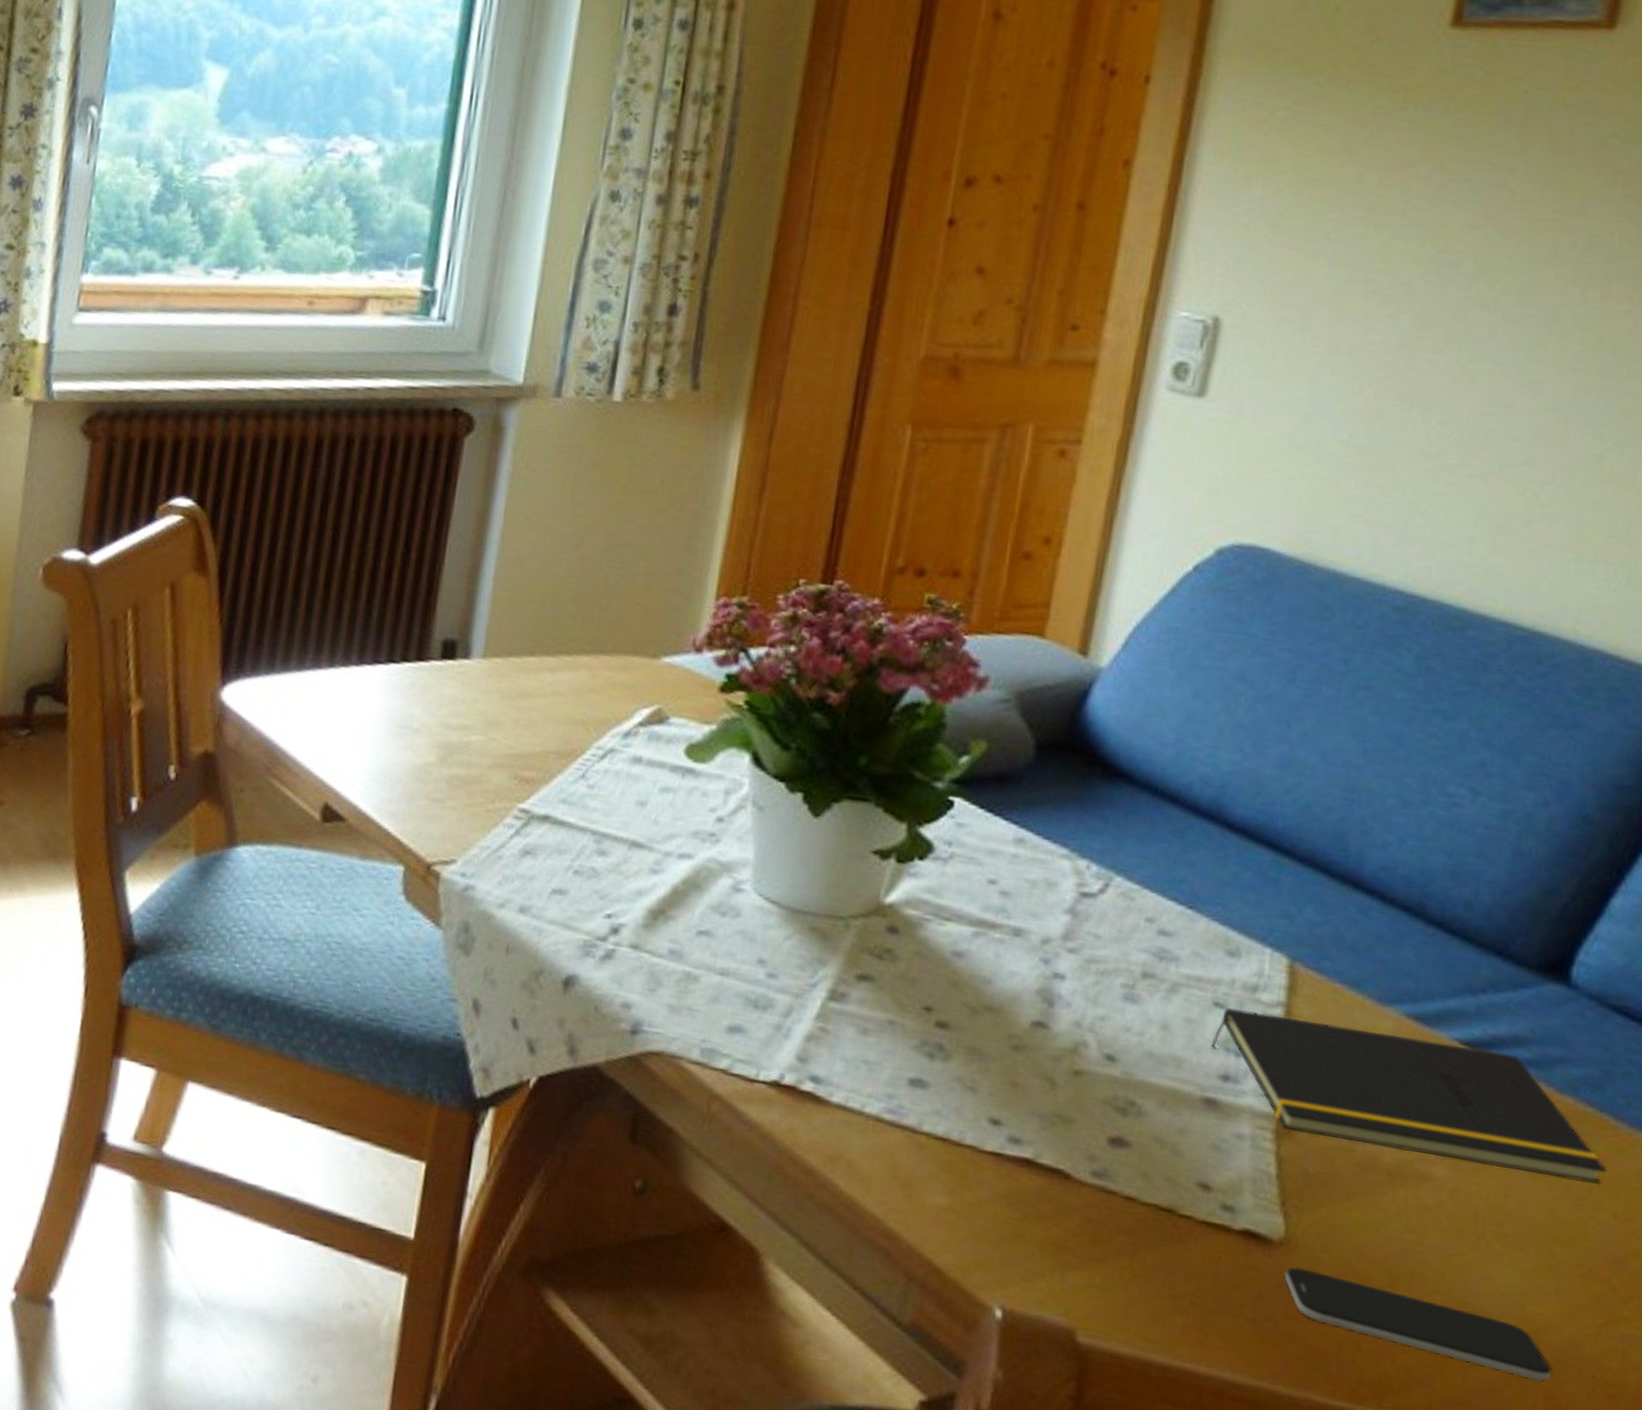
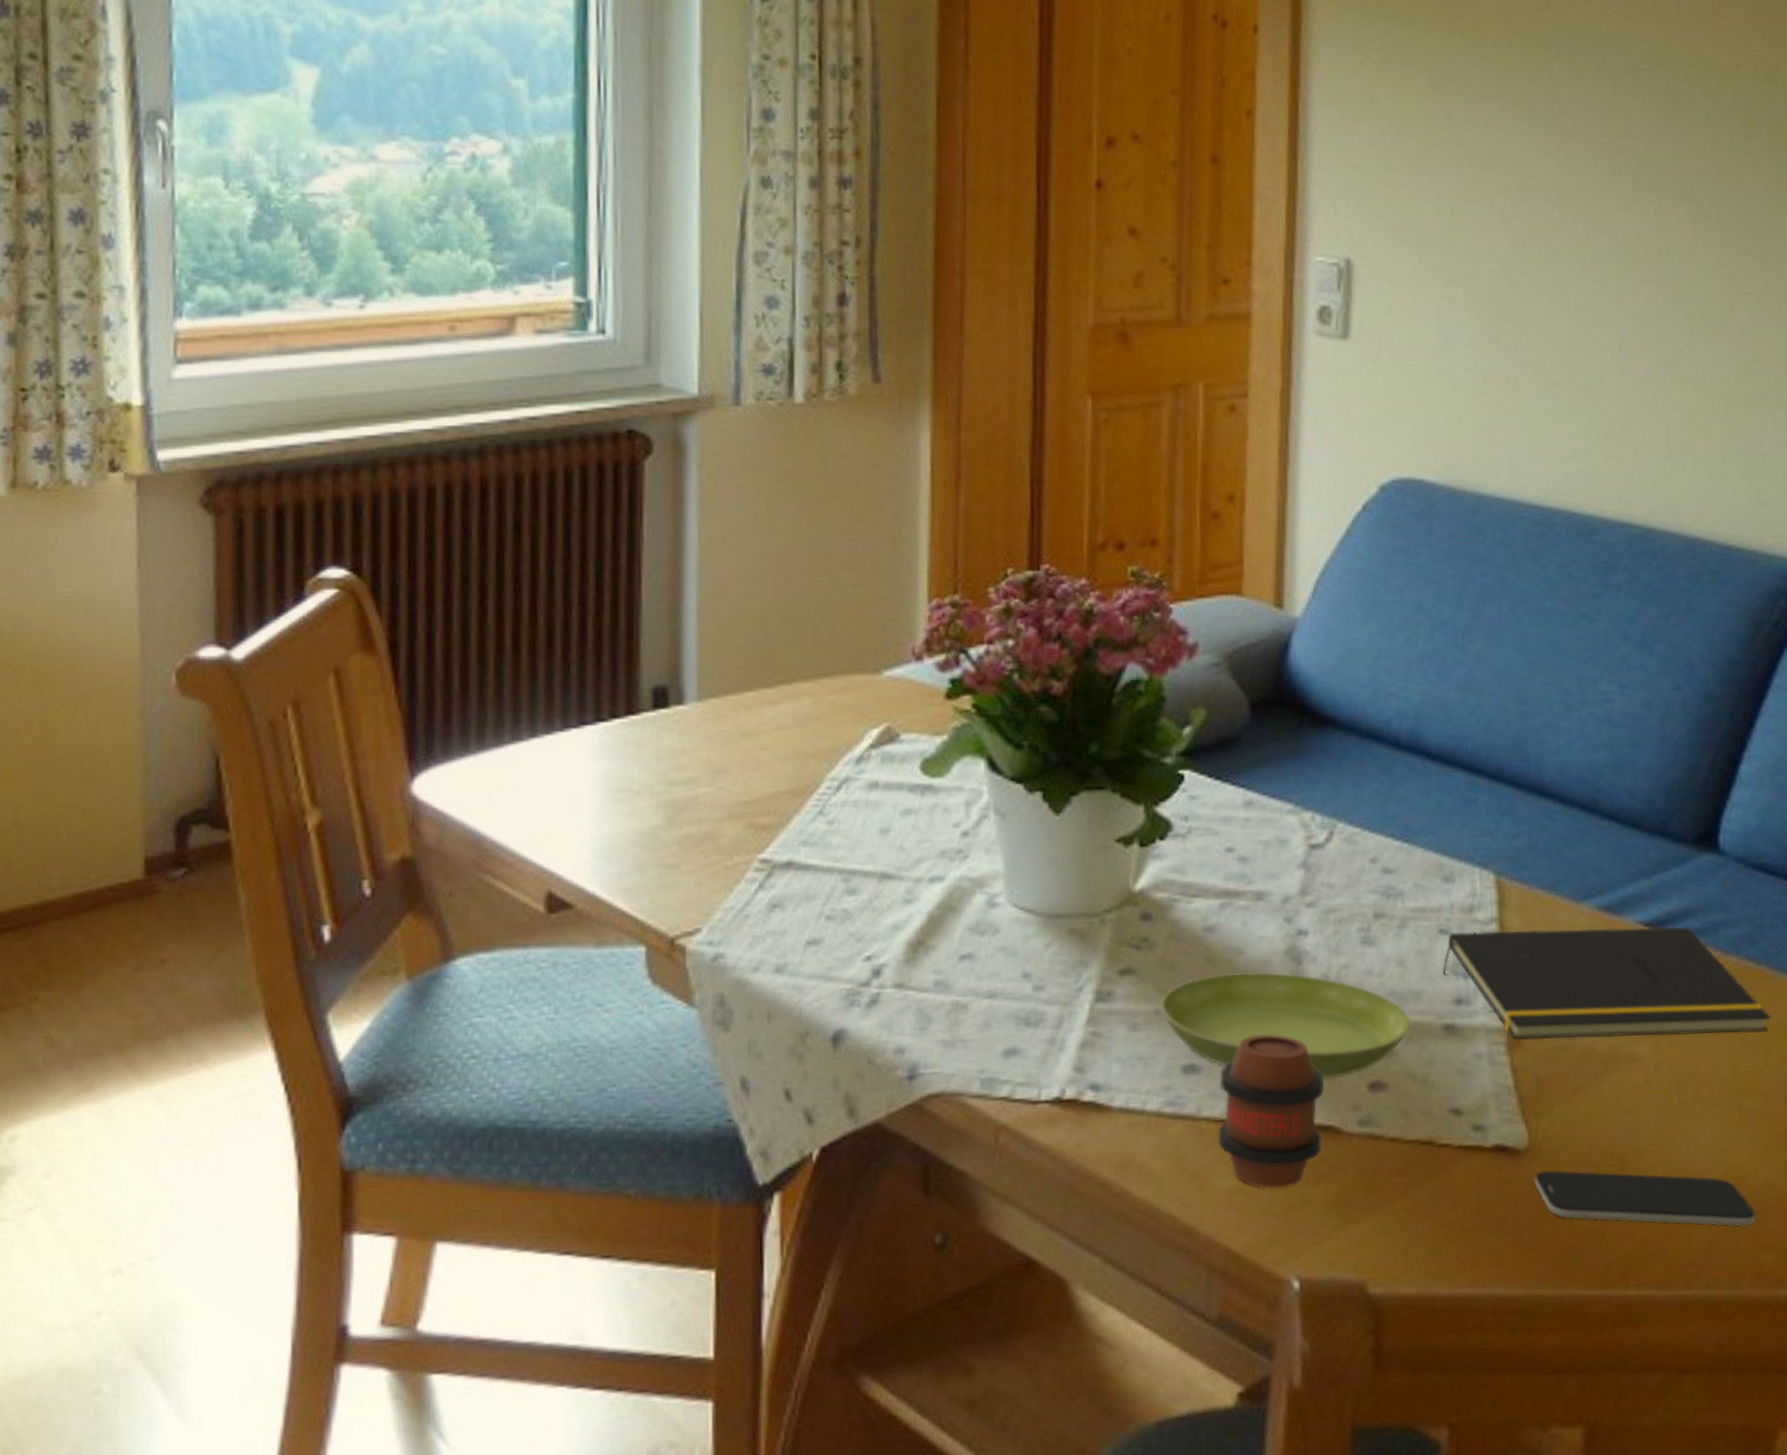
saucer: none [893,998,1166,1125] -> present [1159,972,1410,1078]
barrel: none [936,1065,1060,1219] -> present [1218,1034,1324,1188]

